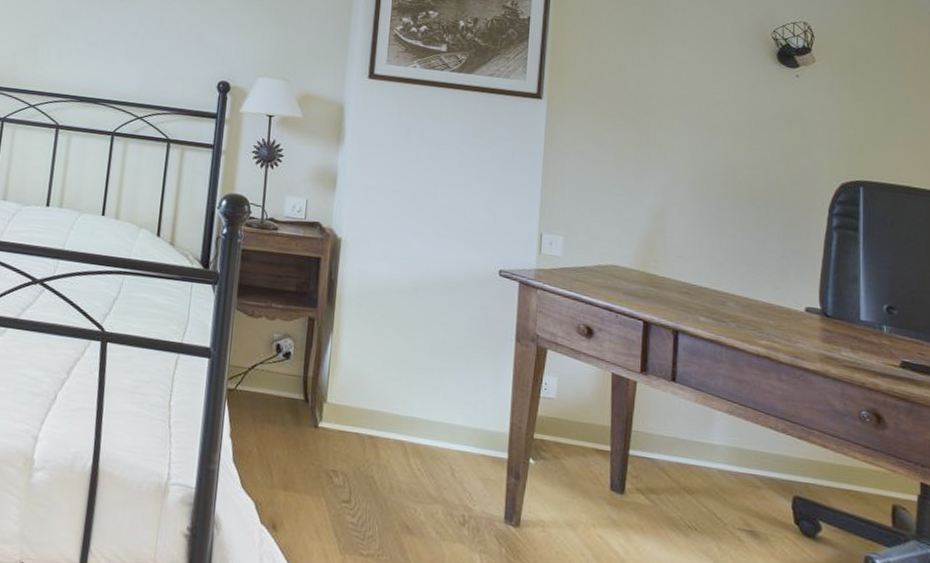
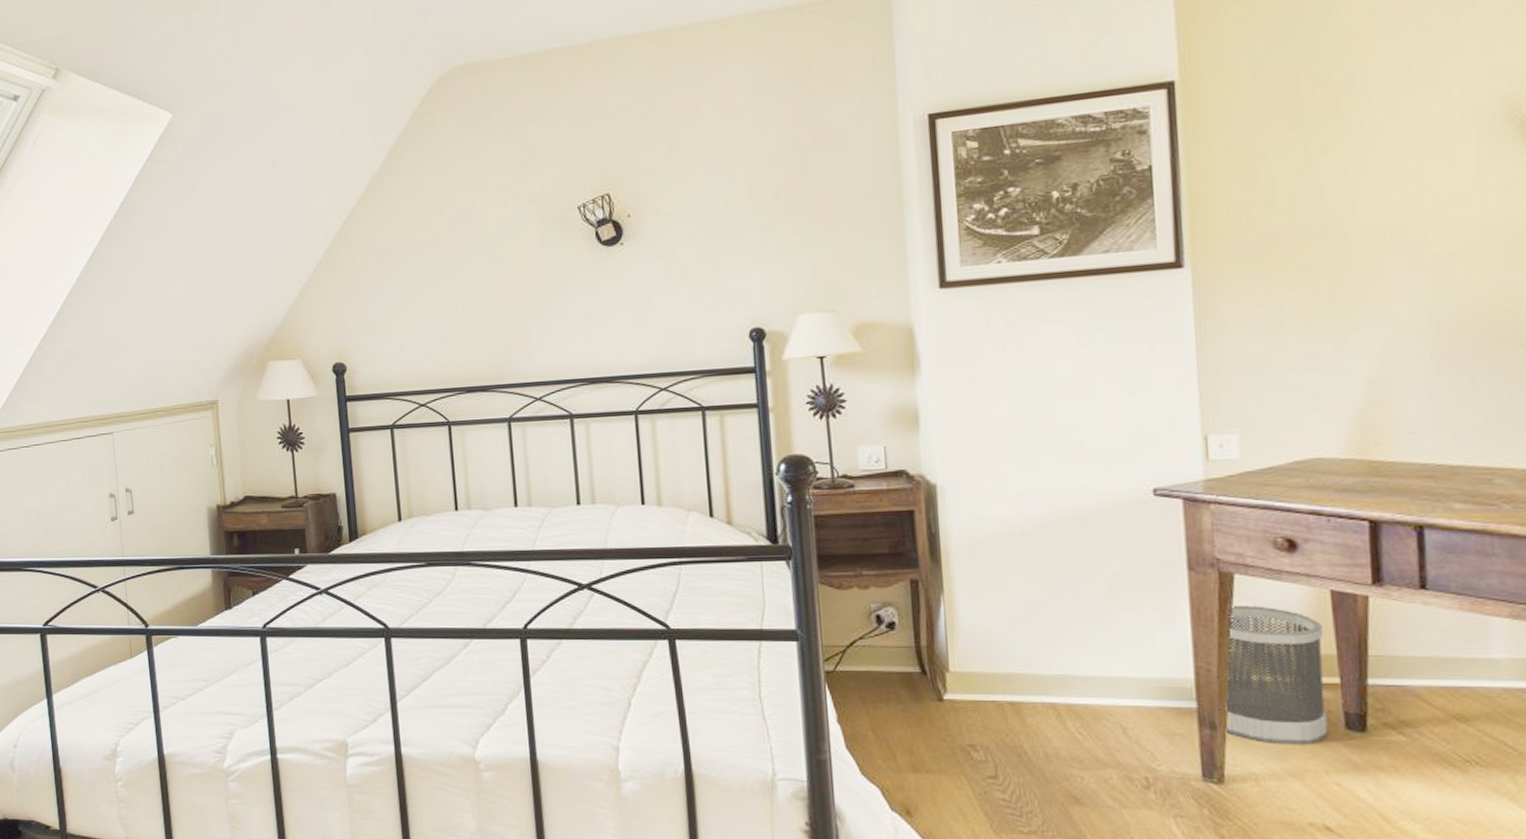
wastebasket: none [526,374,604,500] -> present [1224,604,1328,745]

